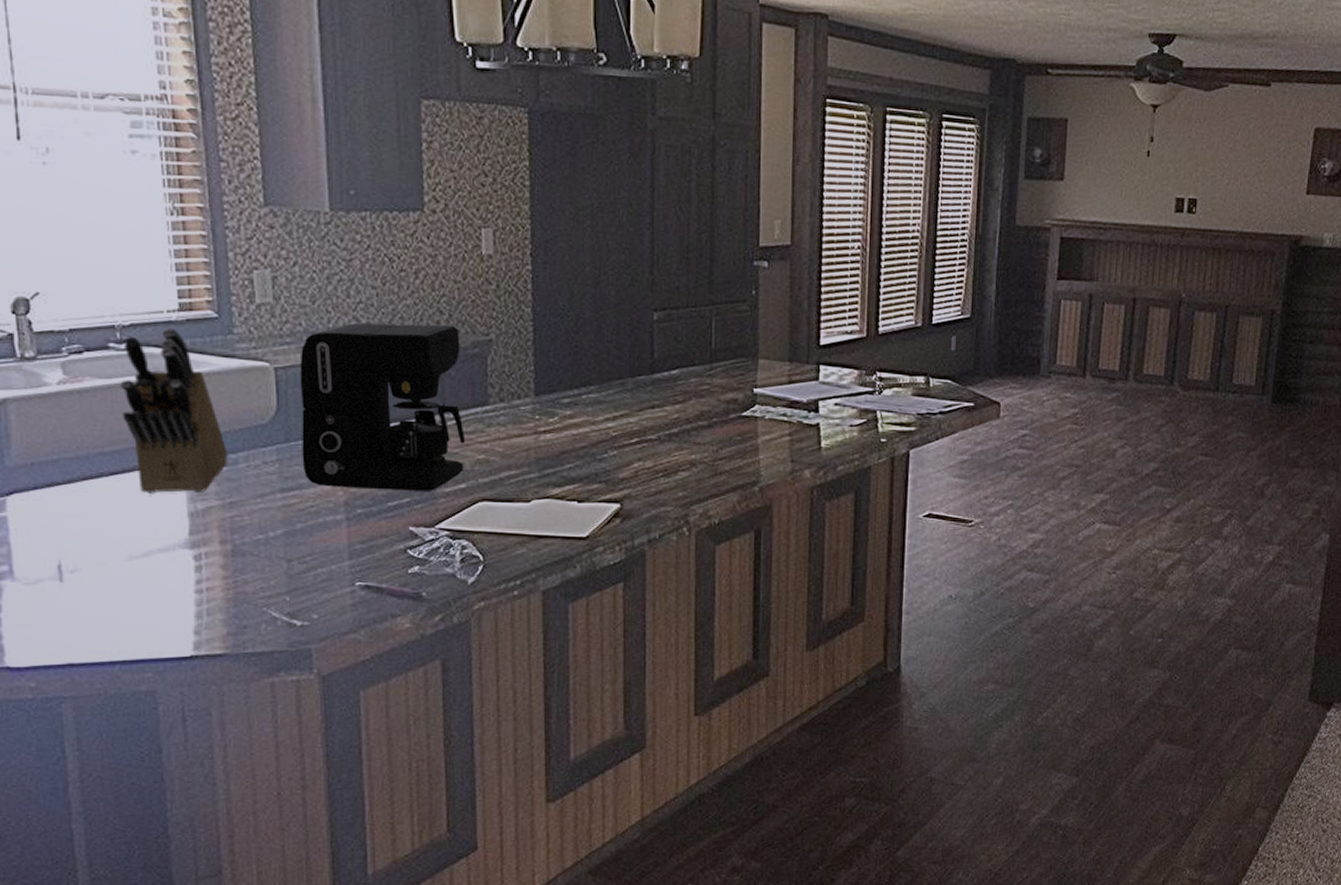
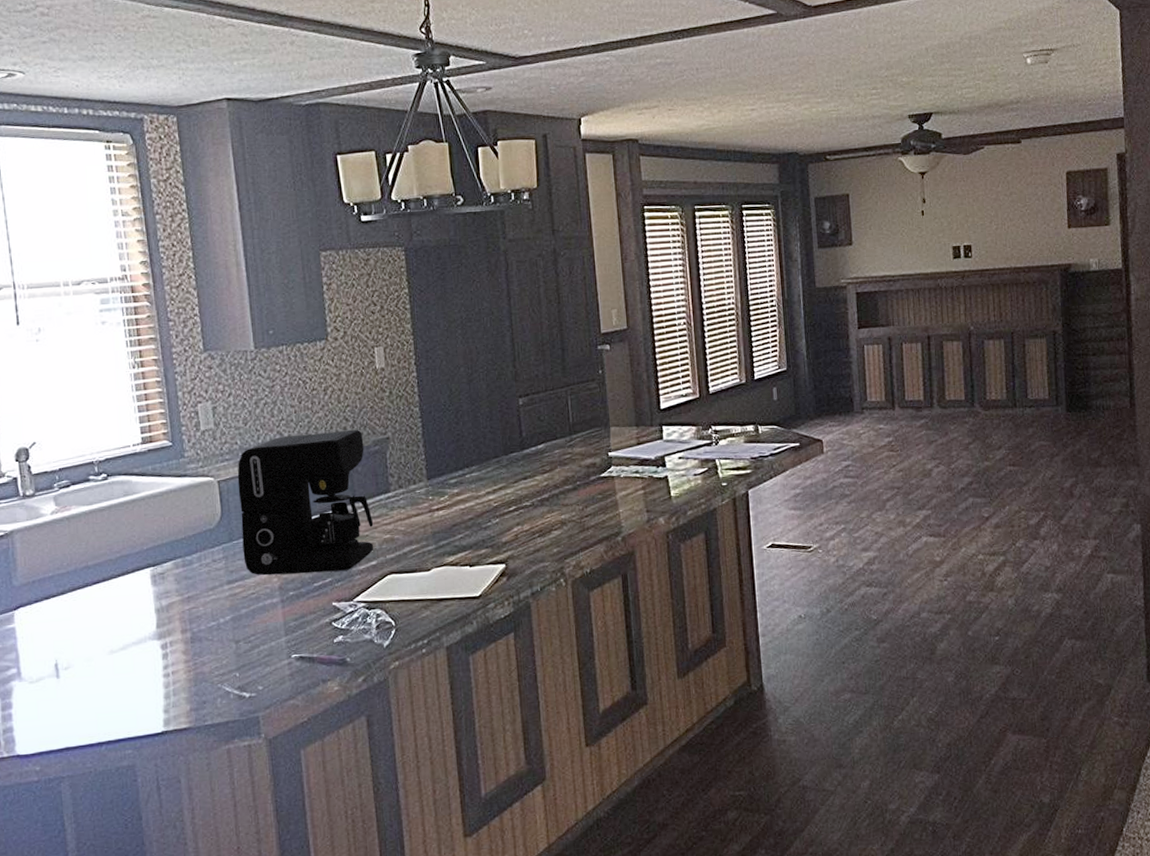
knife block: present [120,327,228,494] -> none [98,458,185,597]

